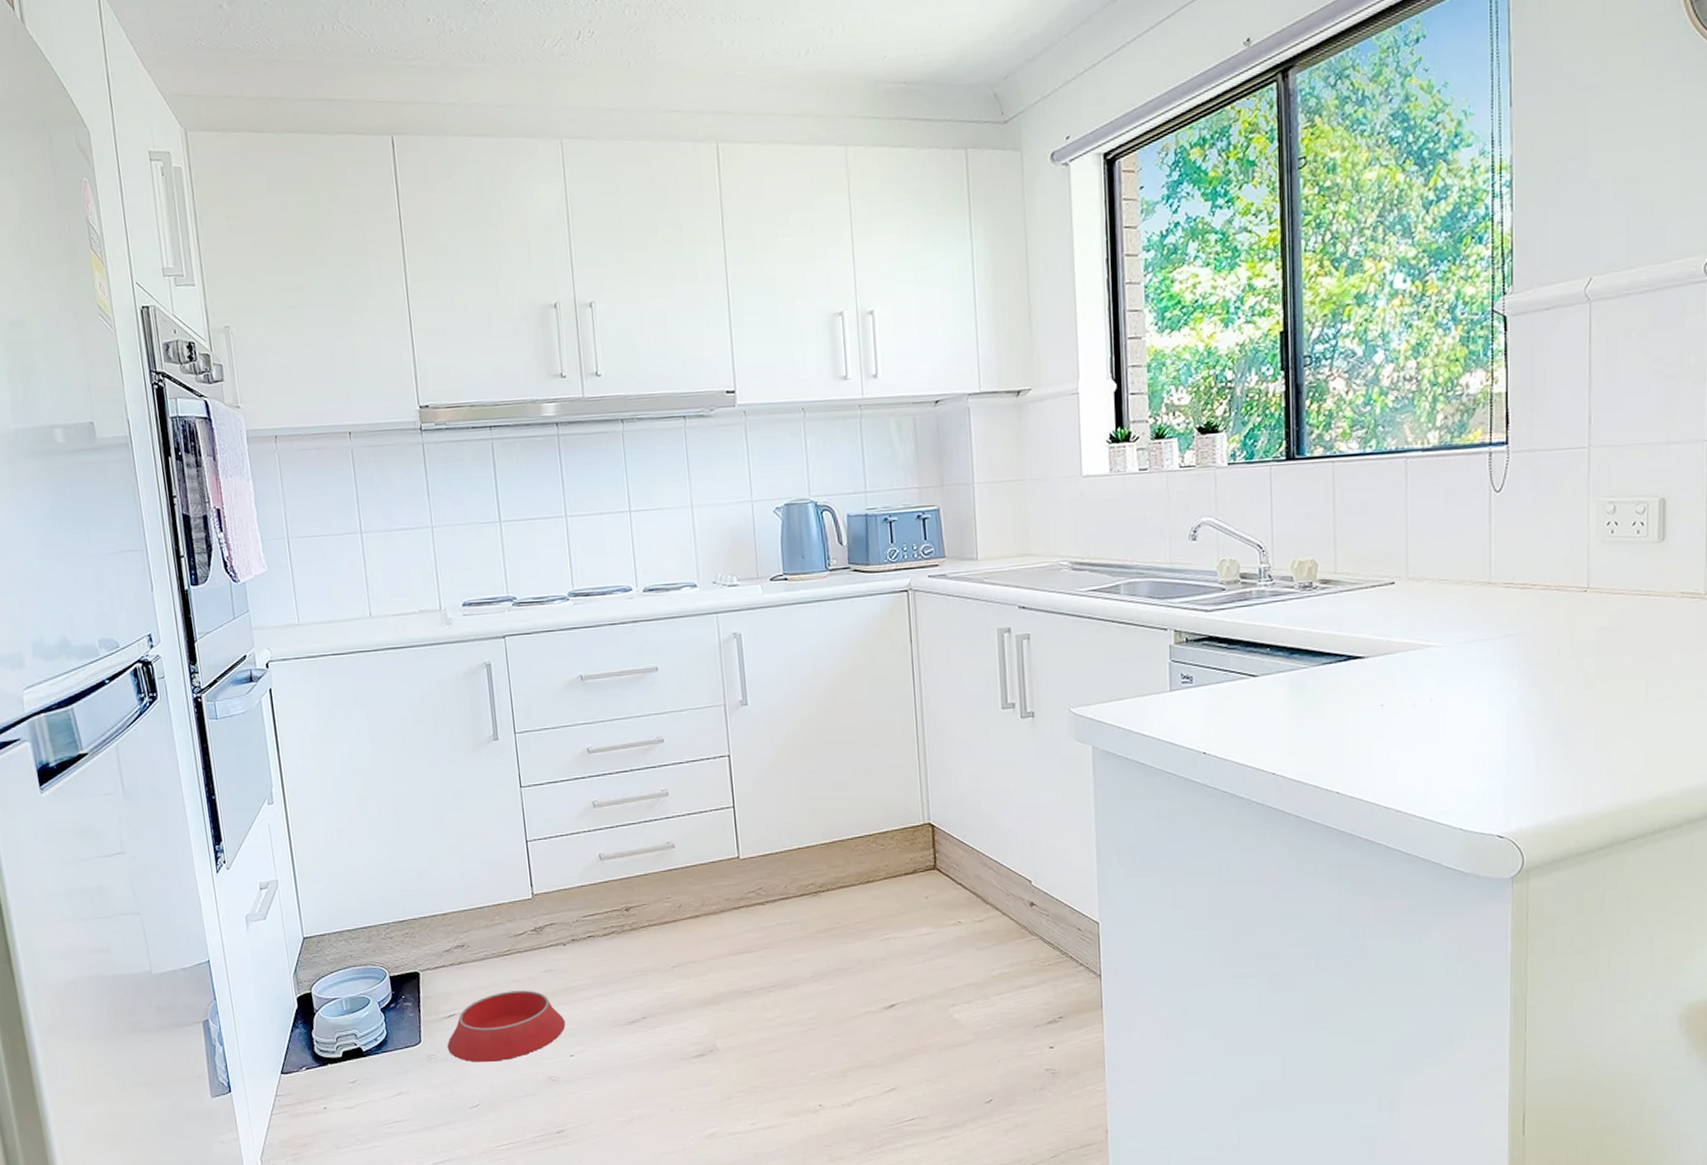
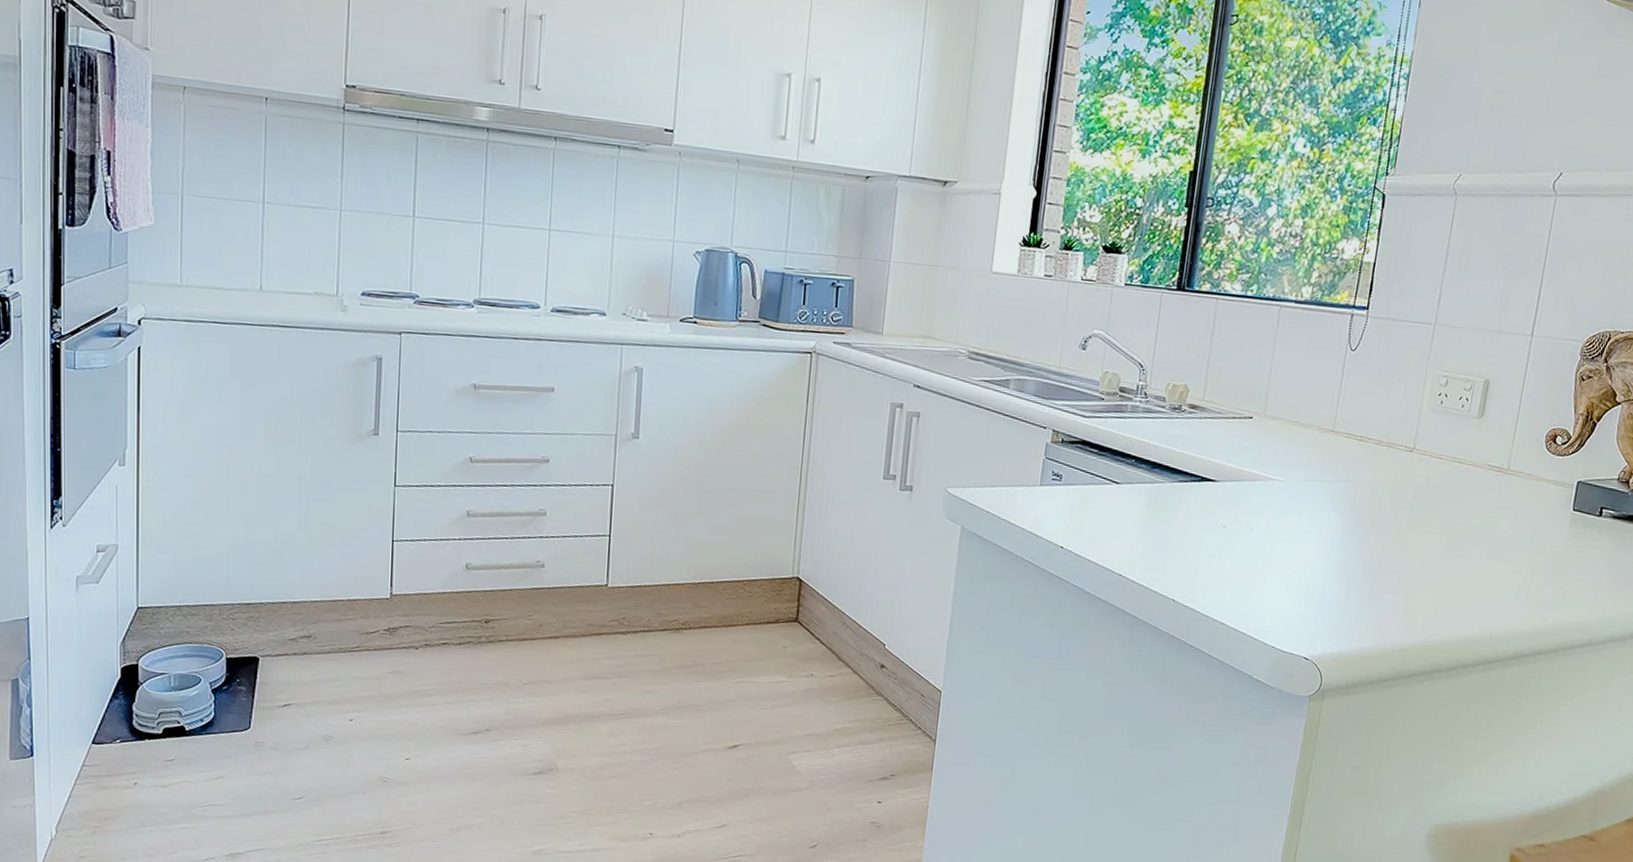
pet bowl: present [447,990,566,1062] -> none [277,687,406,756]

